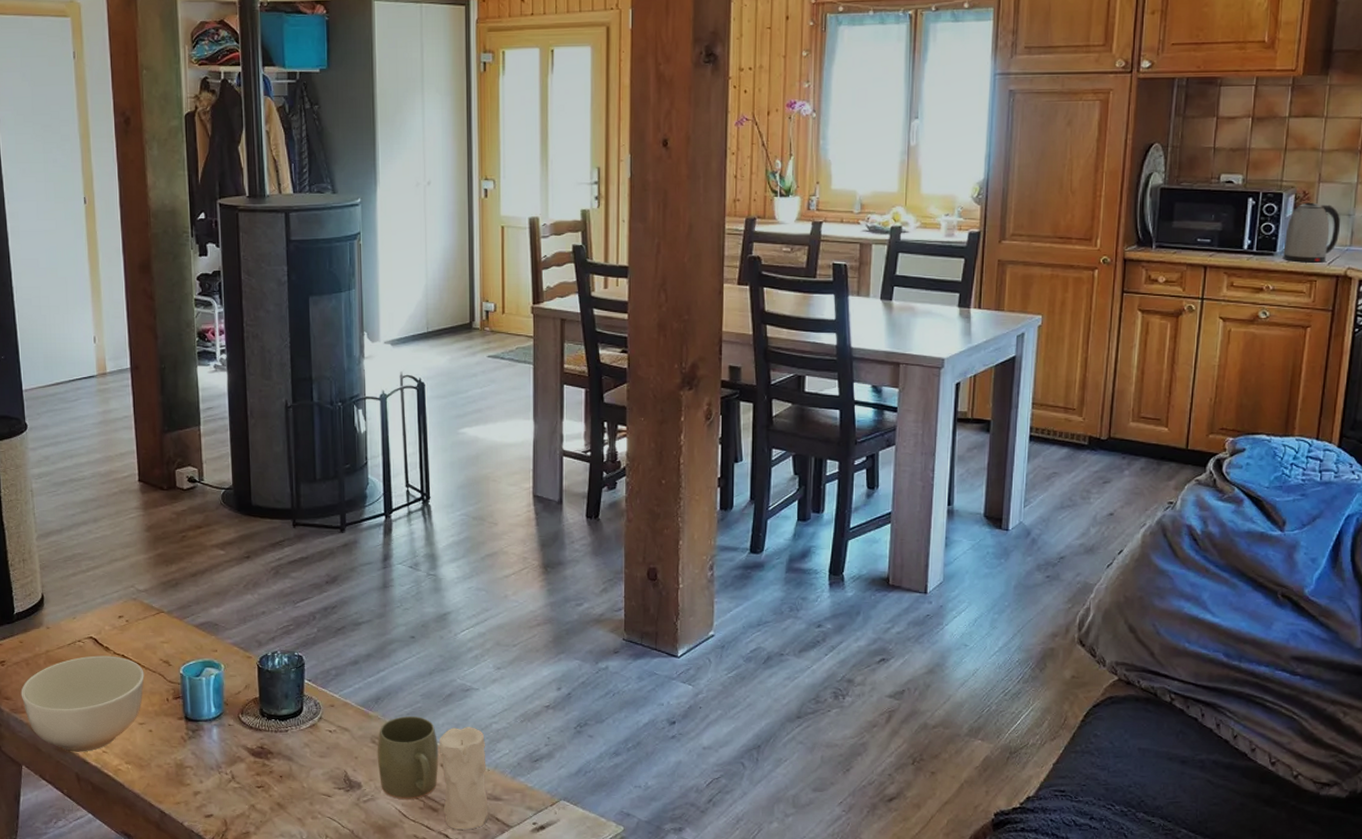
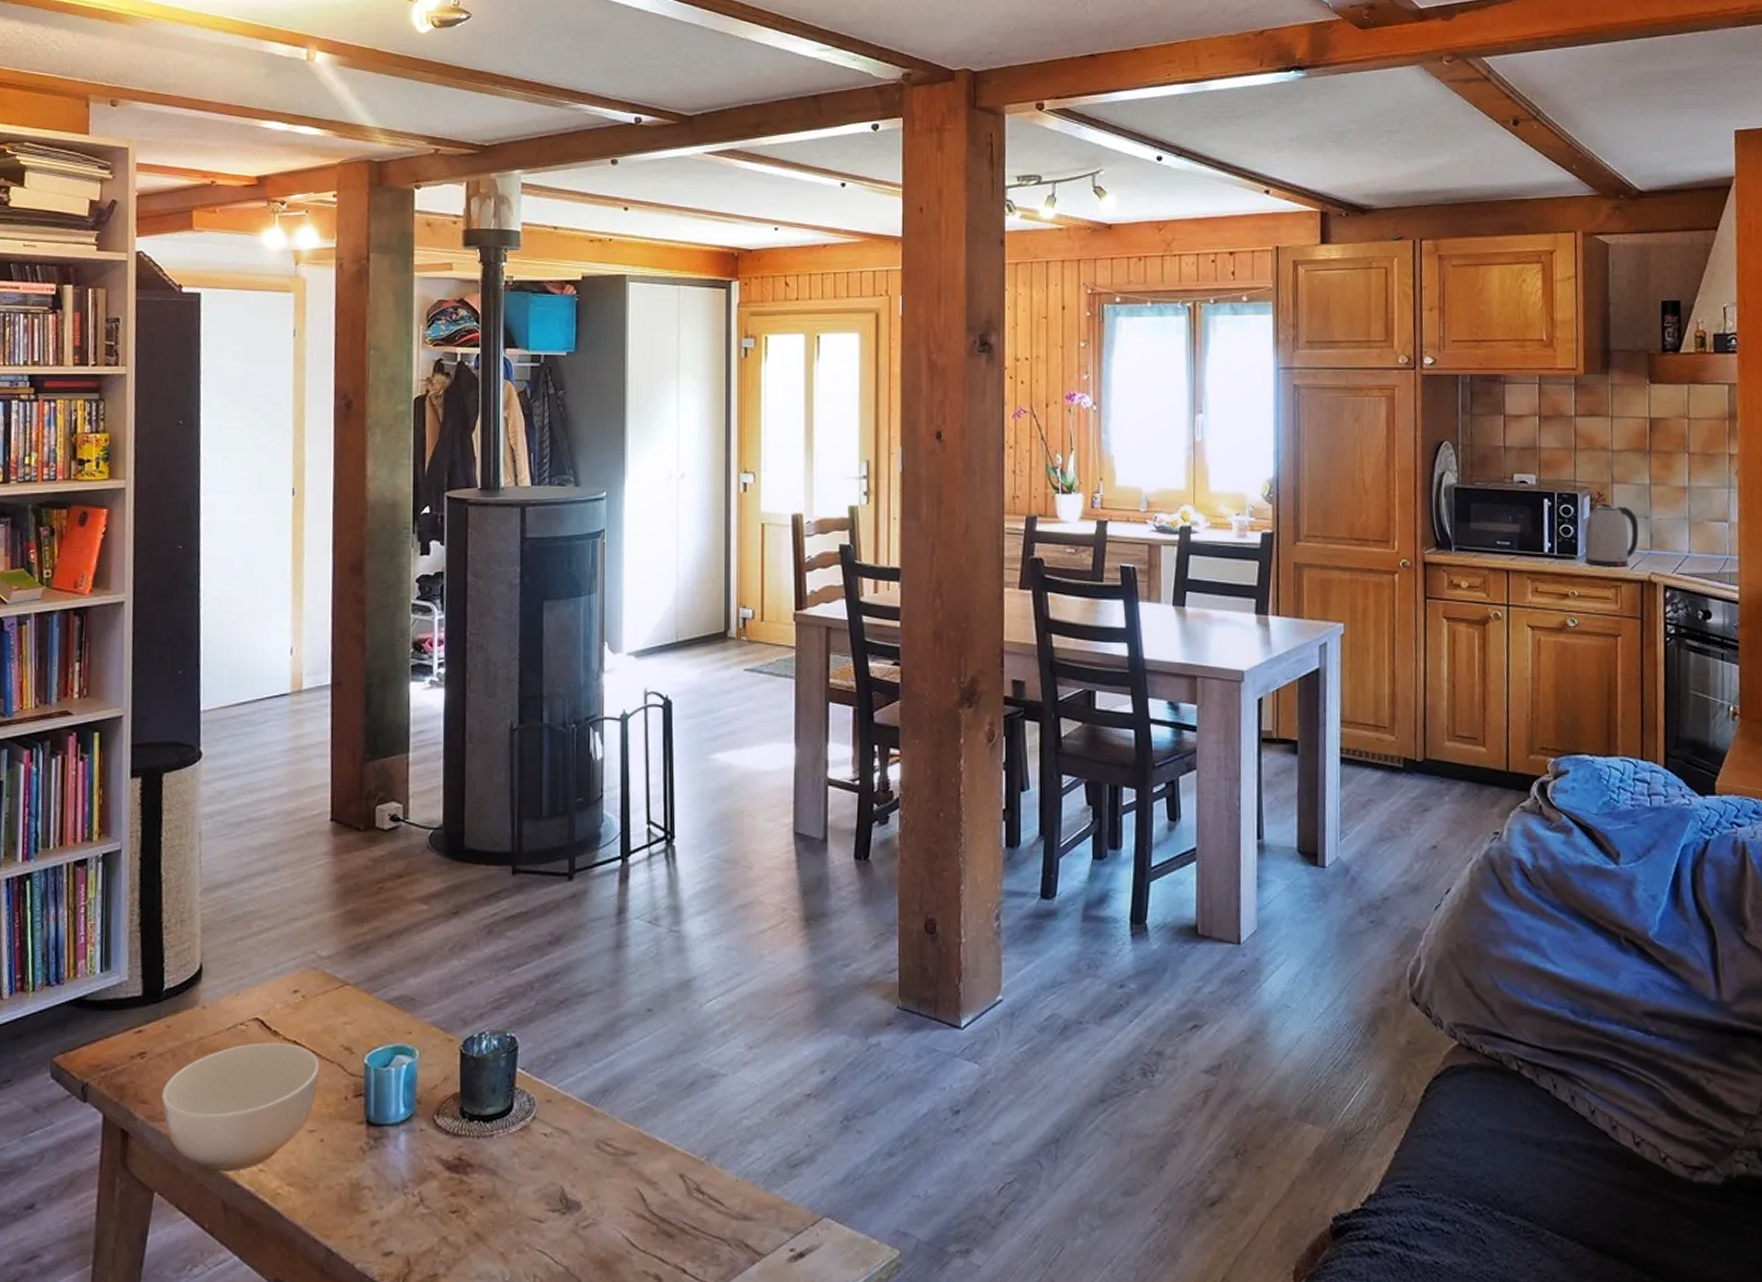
mug: present [377,716,439,799] -> none [601,1112,677,1222]
candle: present [439,727,488,830] -> none [677,1124,736,1261]

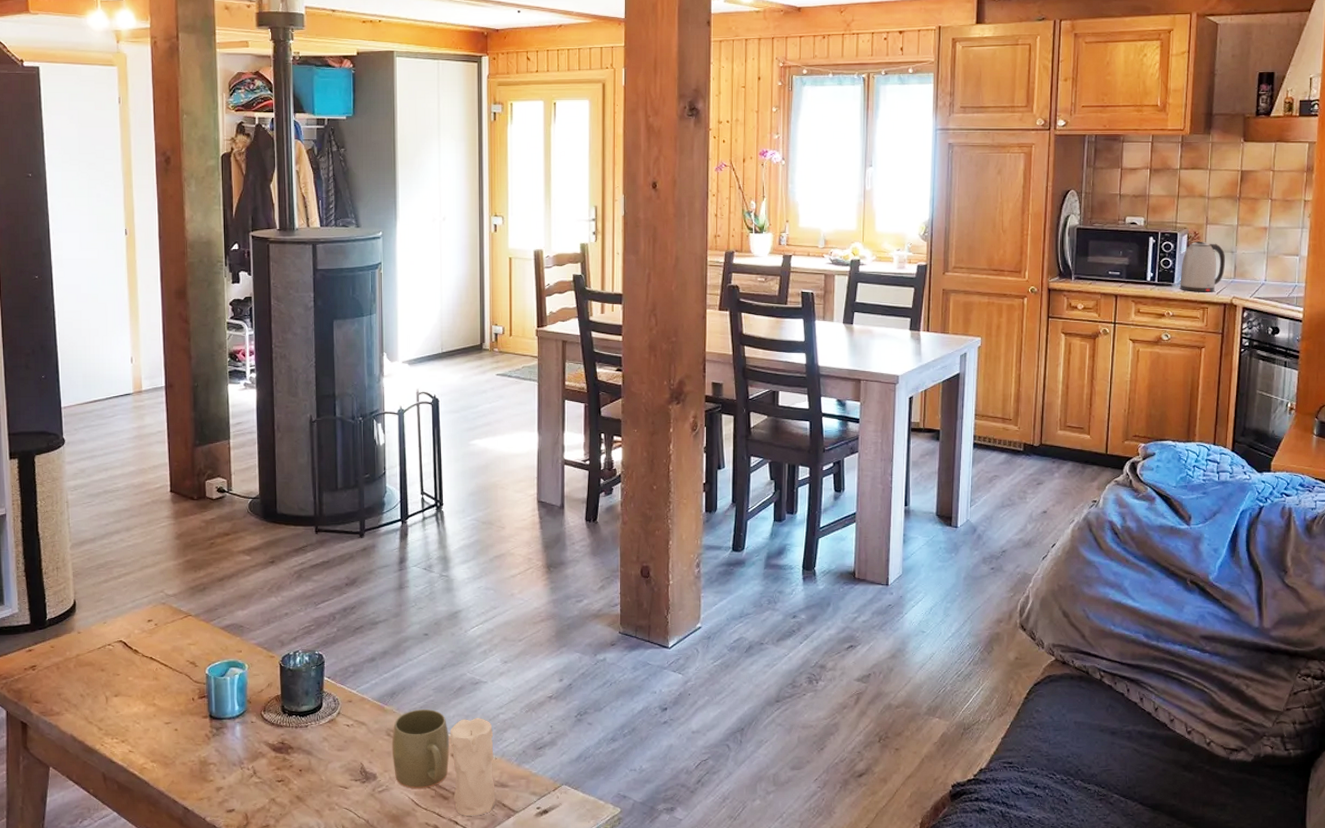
bowl: present [161,1042,320,1172] -> none [50,658,171,752]
mug: none [601,1112,677,1222] -> present [391,709,450,788]
candle: none [677,1124,736,1261] -> present [449,718,495,816]

